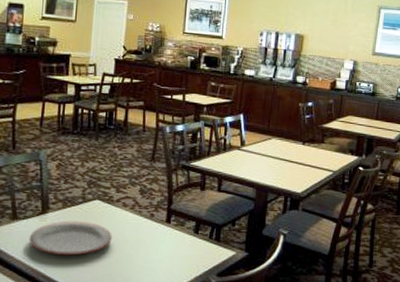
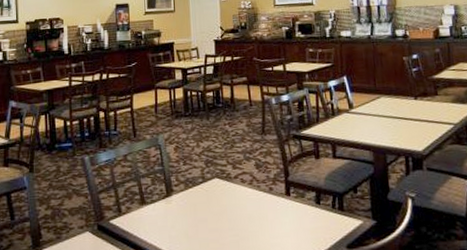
plate: present [28,221,112,256] -> none [158,200,235,237]

